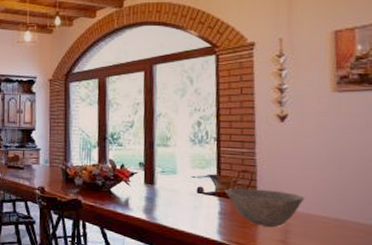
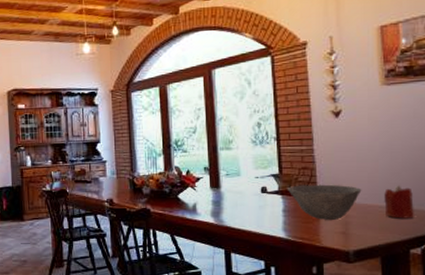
candle: none [328,196,361,232] -> present [384,185,414,219]

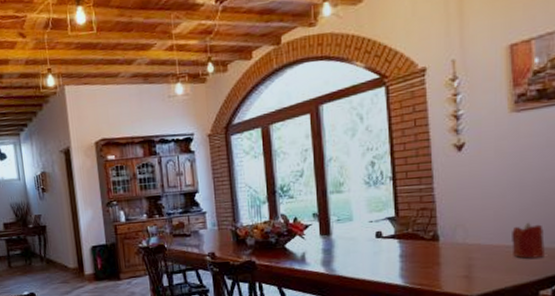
bowl: present [288,184,362,220] -> none [405,225,487,264]

